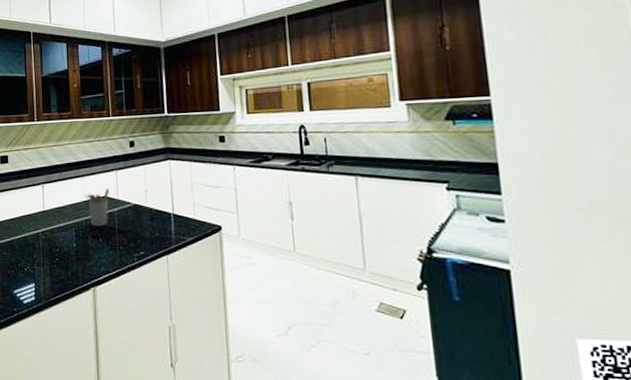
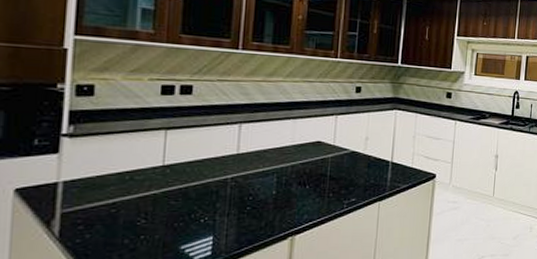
utensil holder: present [84,189,109,227] -> none [294,134,325,173]

